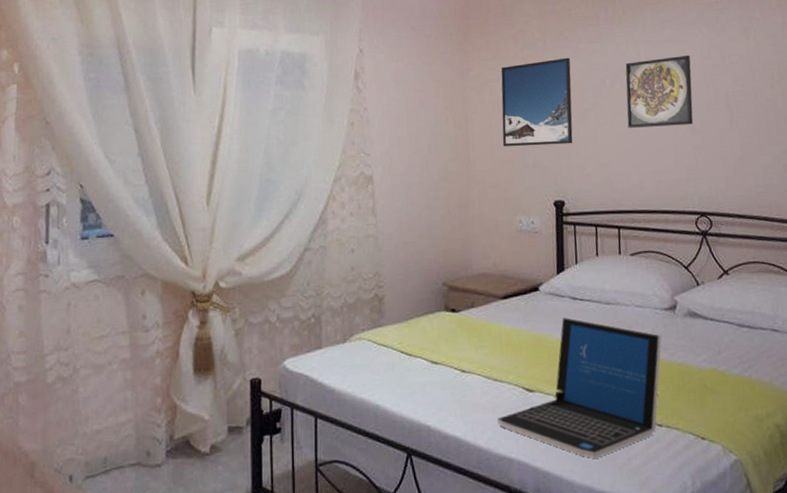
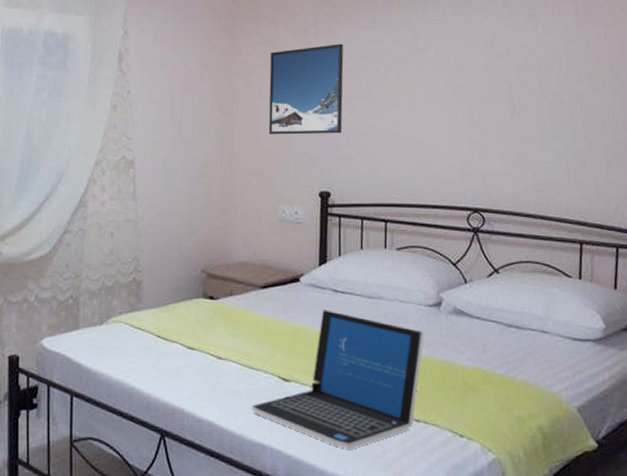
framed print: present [625,55,693,128] -> none [400,43,473,119]

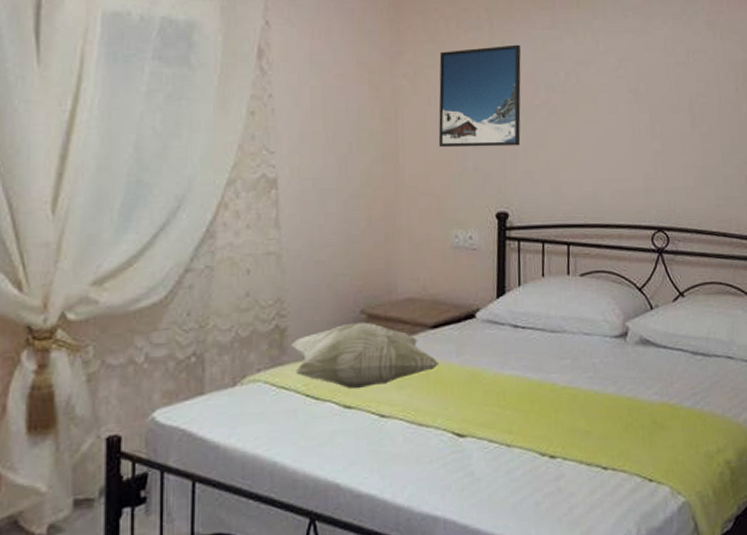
decorative pillow: none [145,280,268,334] -> present [290,322,440,389]
laptop: present [251,310,425,449] -> none [420,349,611,511]

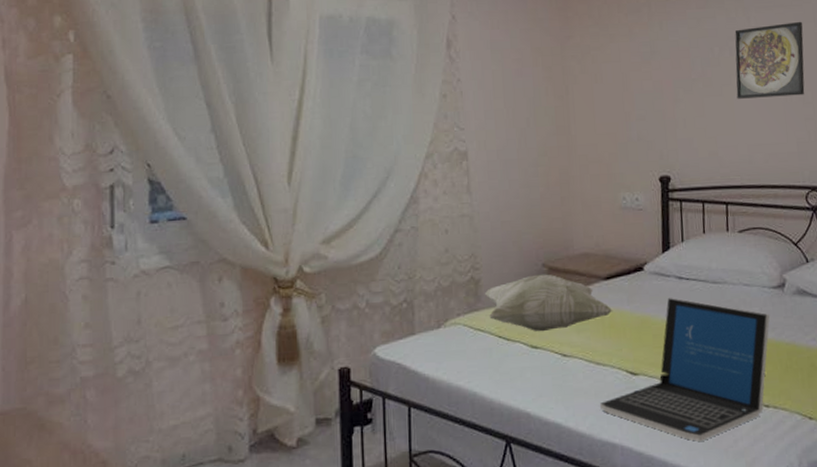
laptop: none [420,349,611,511] -> present [599,298,770,441]
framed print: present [438,44,521,148] -> none [603,24,680,120]
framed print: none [582,48,654,130] -> present [735,21,805,99]

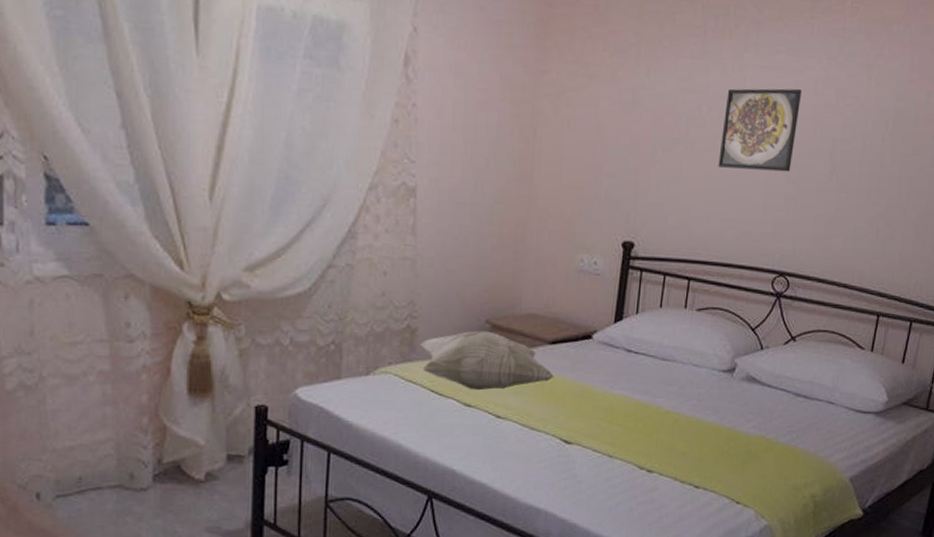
laptop: present [599,298,770,441] -> none [528,370,715,514]

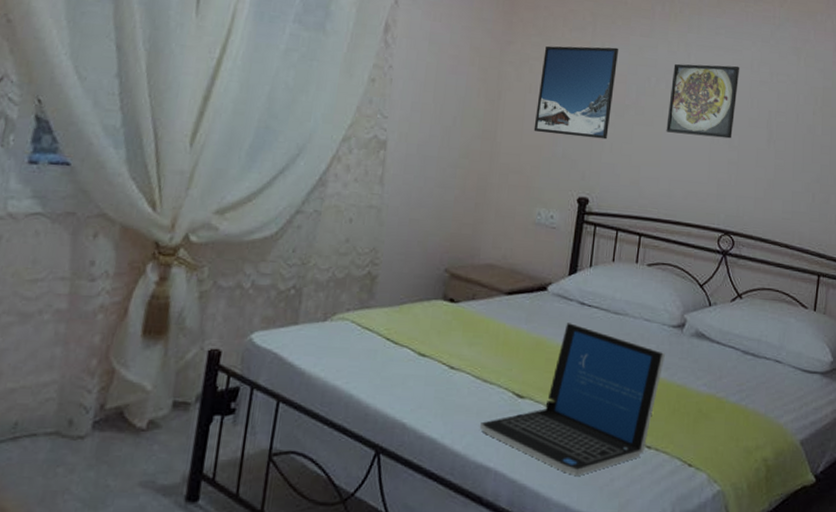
decorative pillow: present [420,330,555,391] -> none [379,279,510,340]
laptop: none [528,370,715,514] -> present [479,323,666,476]
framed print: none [573,72,667,178] -> present [533,45,619,140]

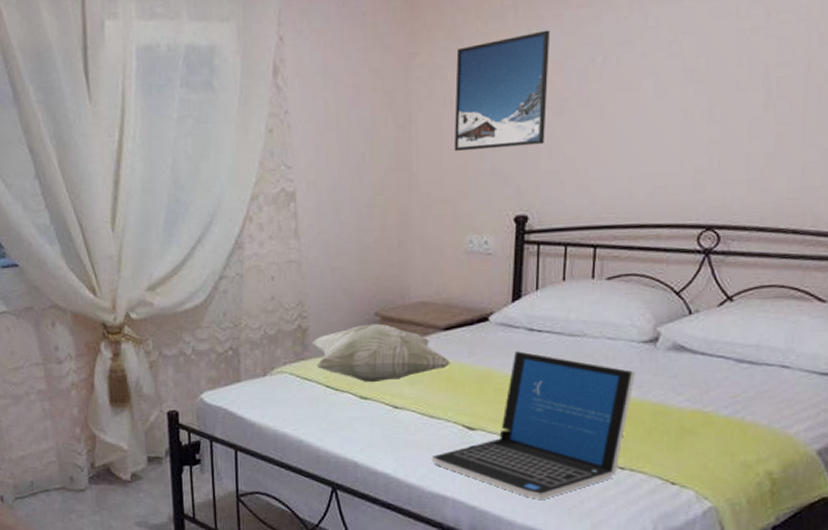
decorative pillow: none [379,279,510,340] -> present [312,323,451,383]
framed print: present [666,63,740,139] -> none [620,15,721,121]

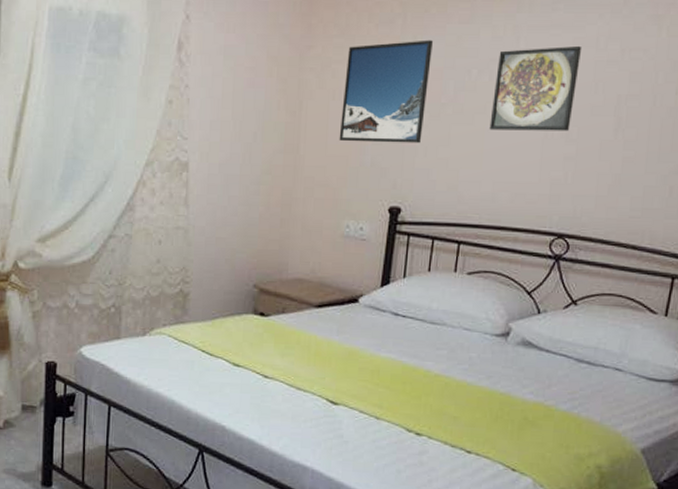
decorative pillow: present [312,323,451,383] -> none [192,294,321,352]
laptop: present [431,351,637,499] -> none [295,333,488,476]
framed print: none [620,15,721,121] -> present [489,45,583,131]

